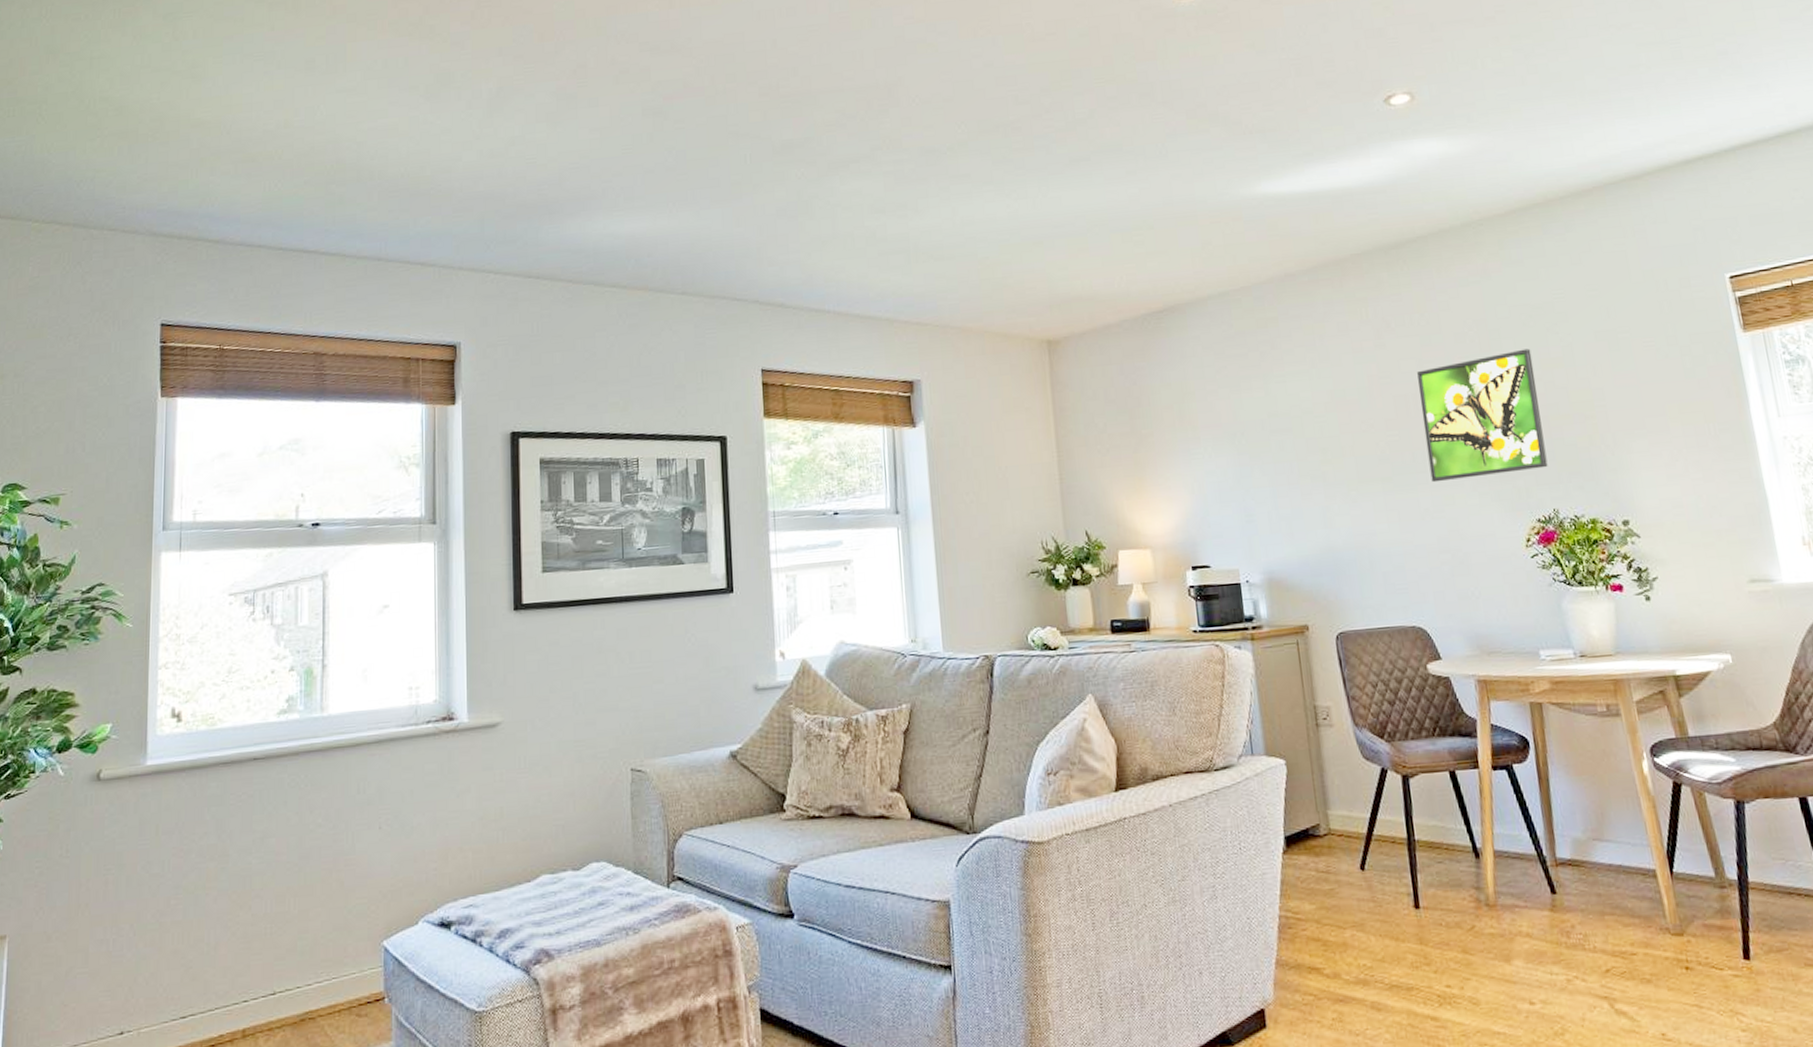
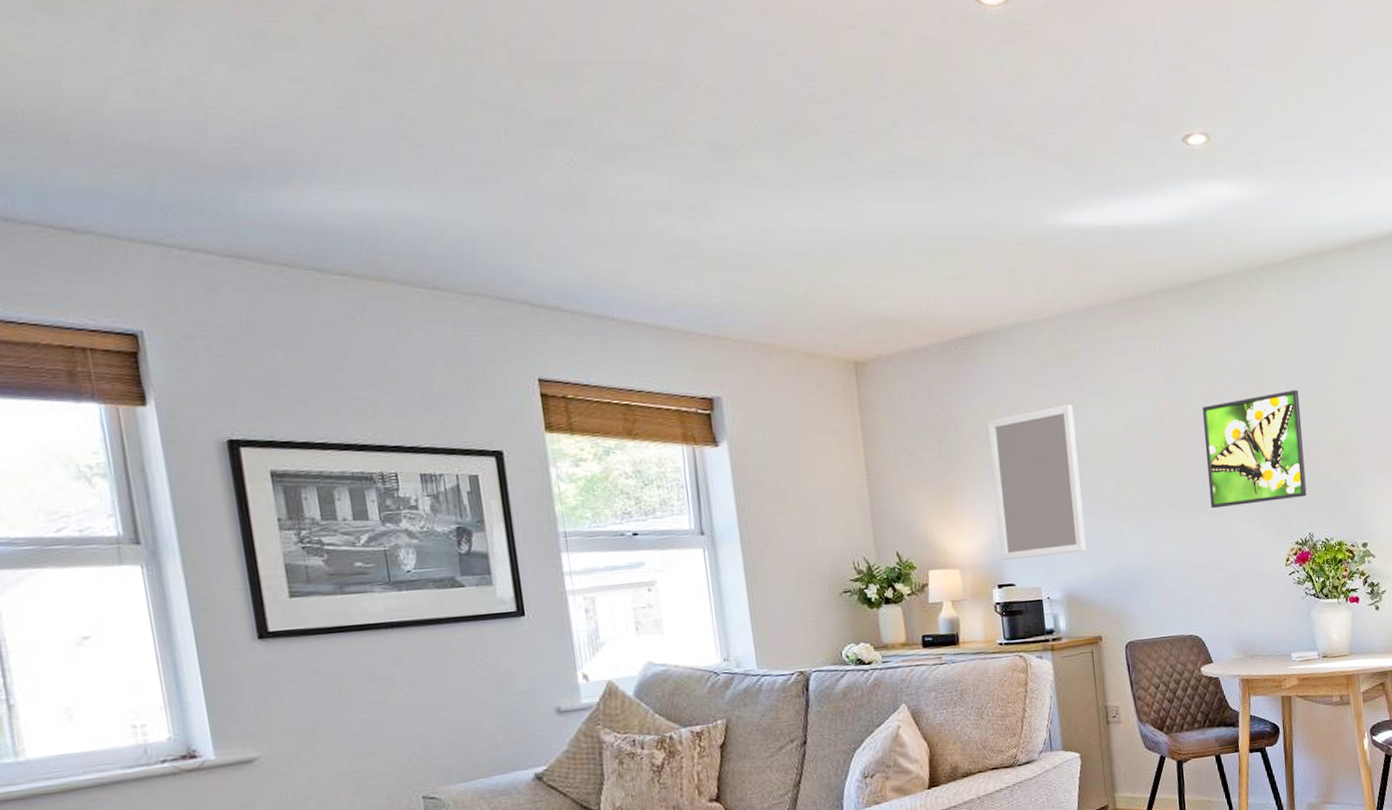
home mirror: none [1180,374,1289,540] -> present [987,405,1086,560]

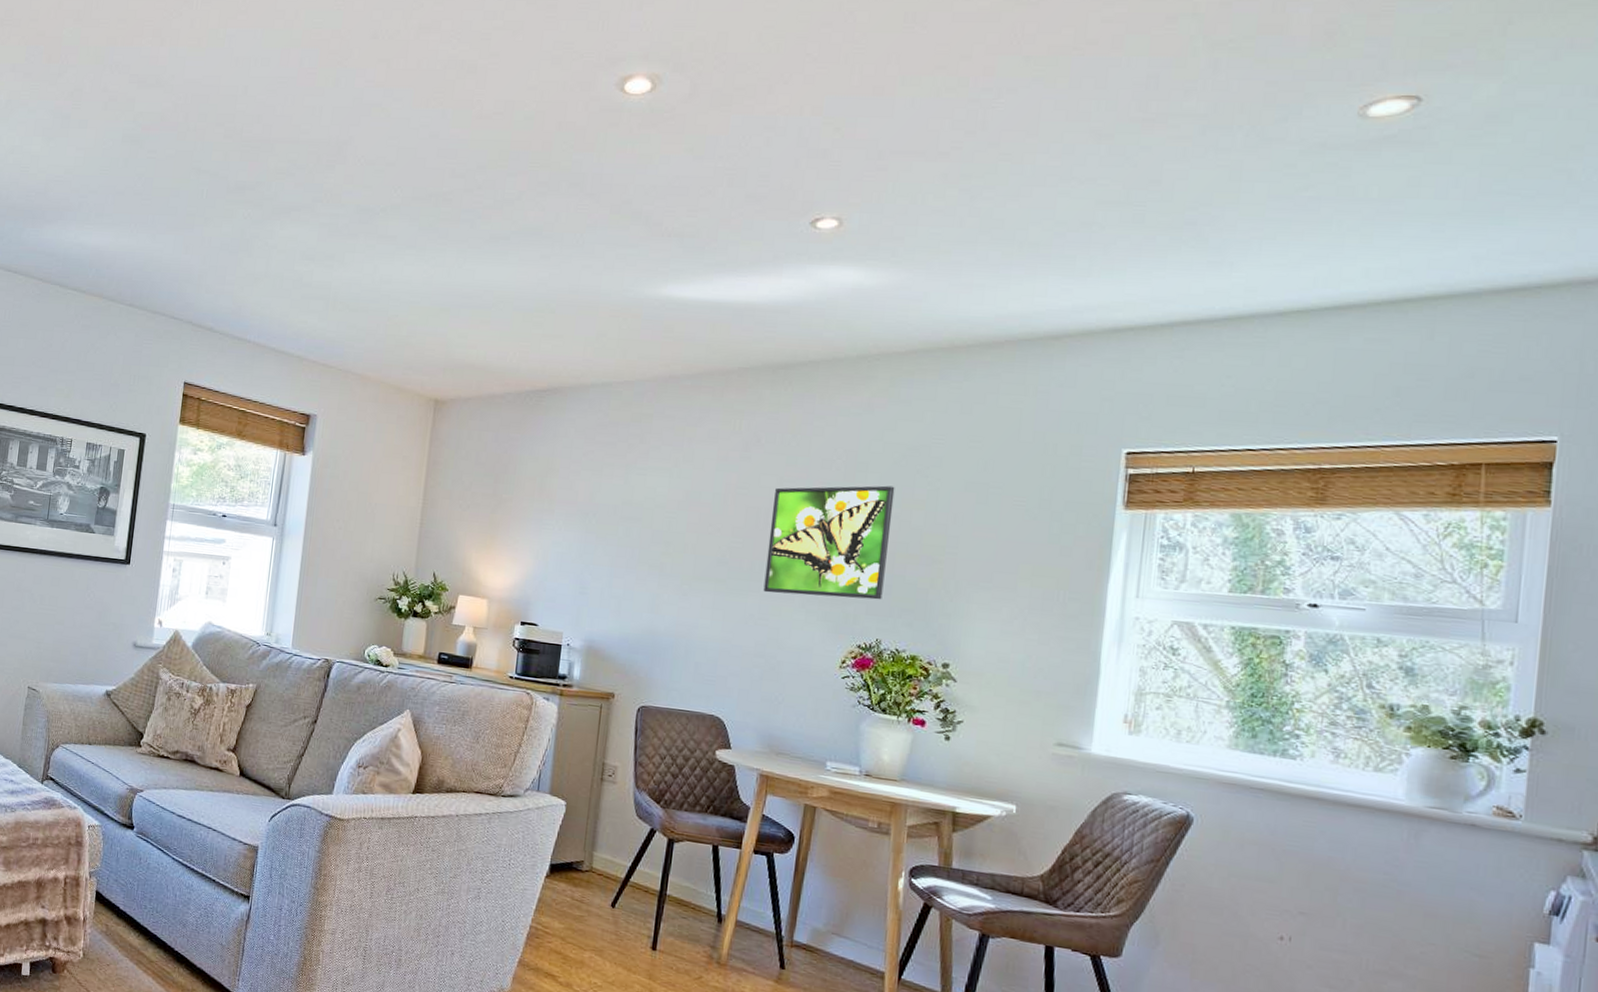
home mirror: present [987,405,1086,560] -> none [530,465,634,607]

